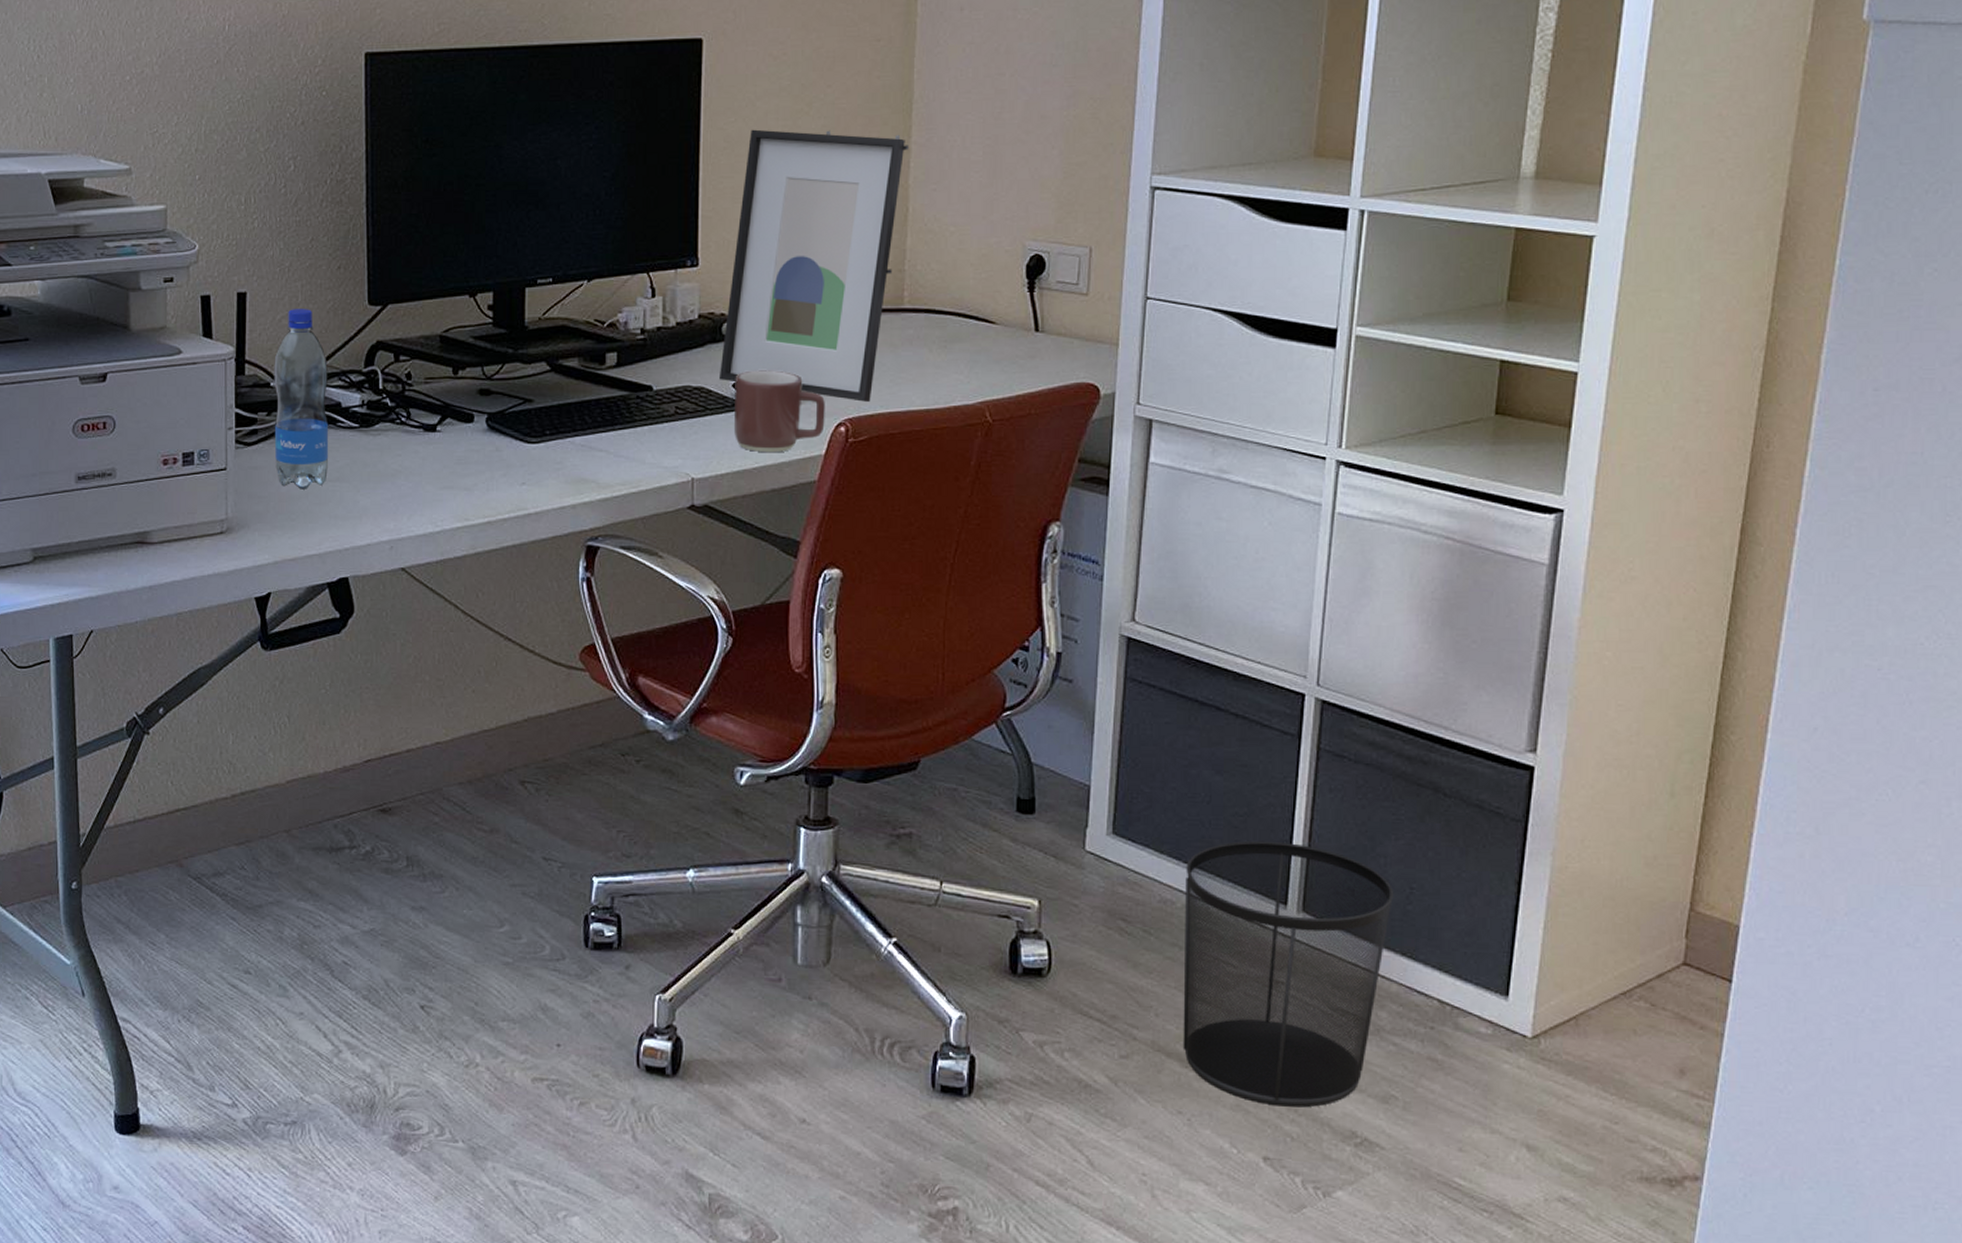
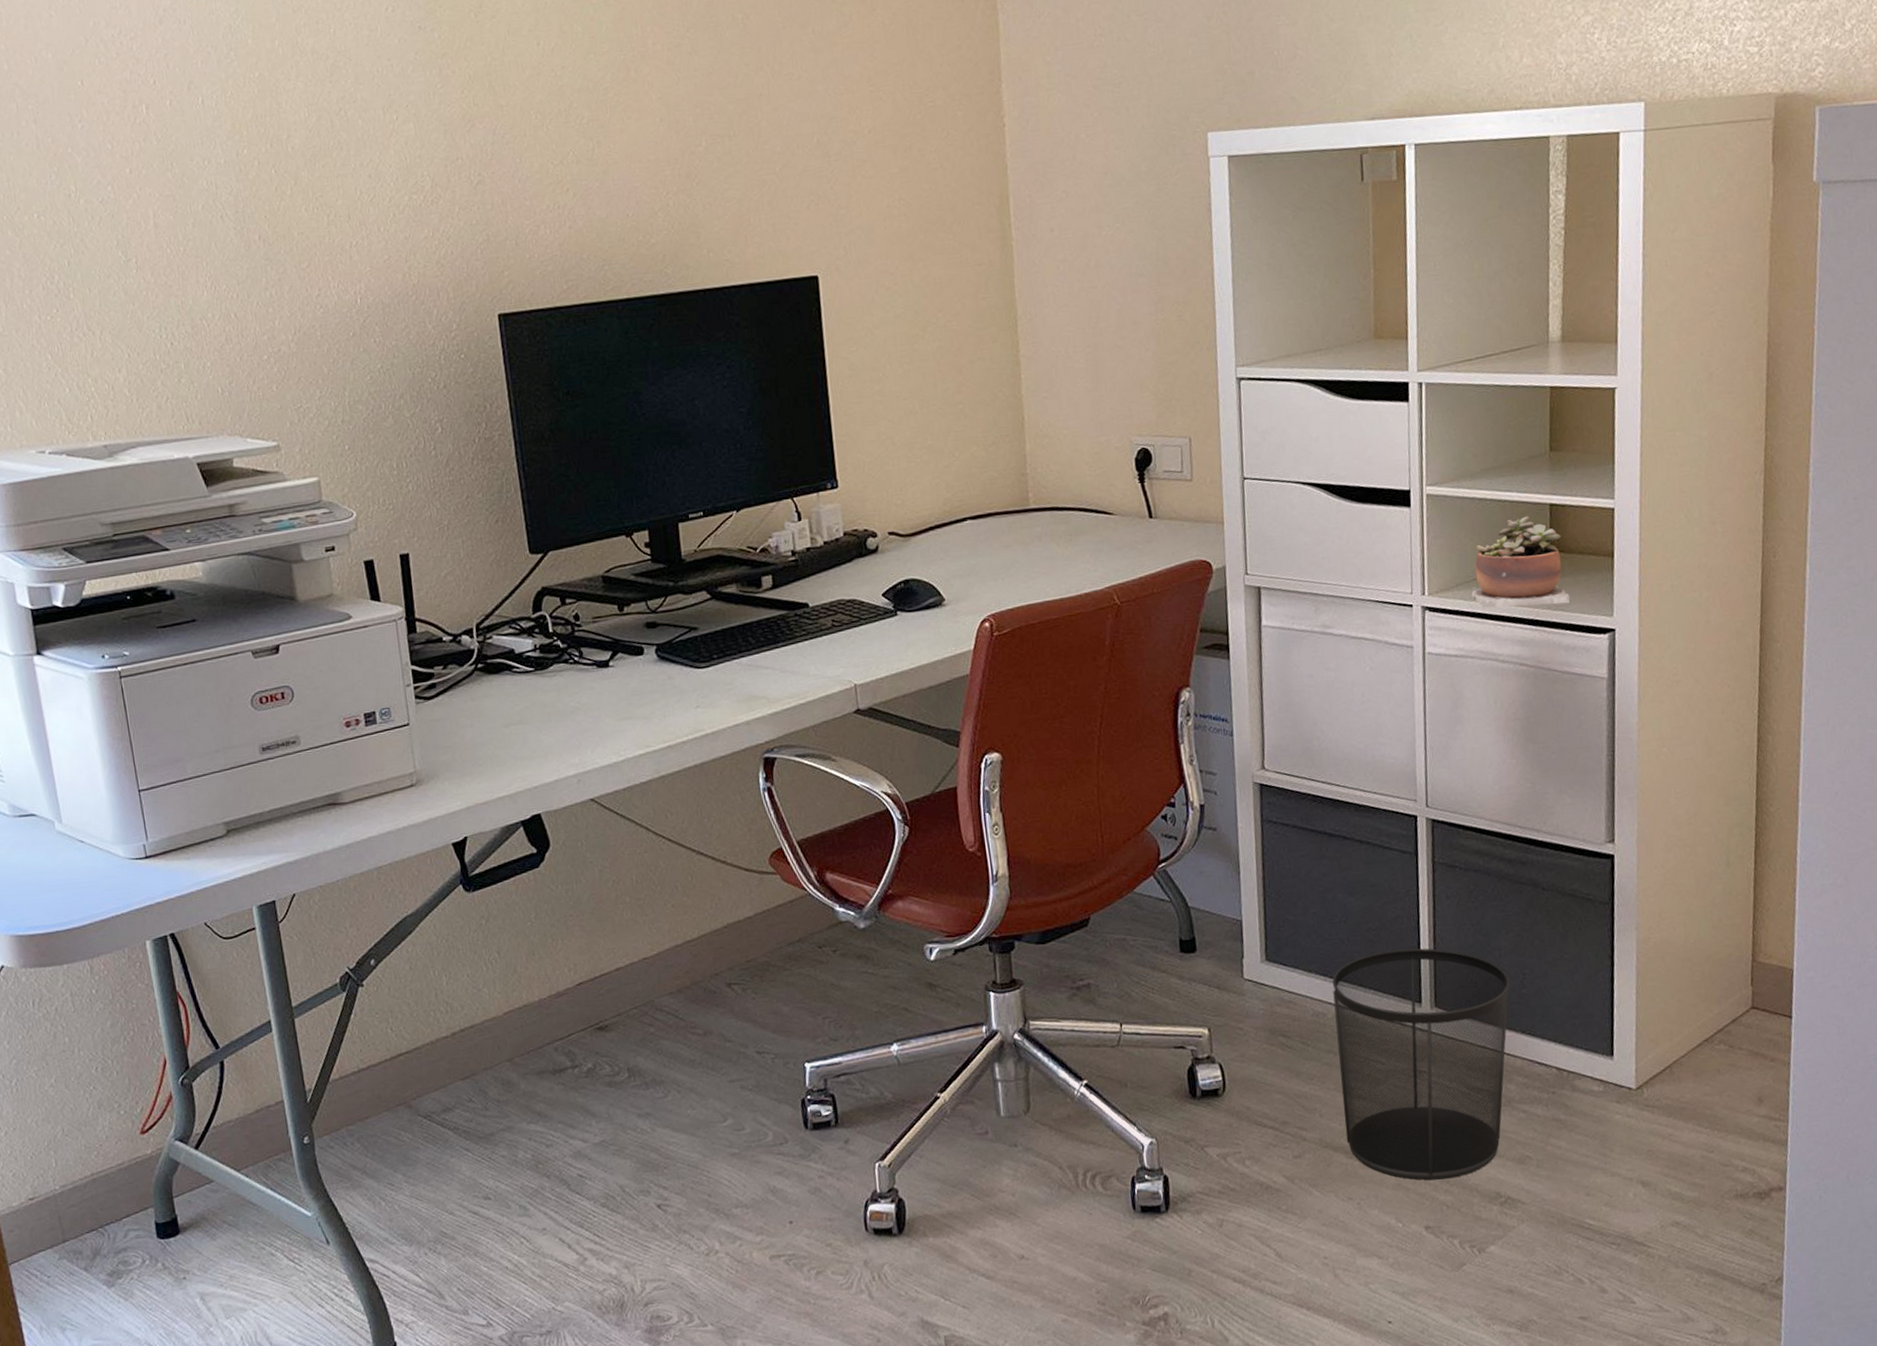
bottle: present [274,309,329,489] -> none [444,563,509,736]
picture frame: present [720,129,910,402] -> none [868,349,1019,598]
mug: present [733,370,825,453] -> none [884,577,971,654]
succulent plant: none [1396,371,1514,475] -> present [1471,516,1571,609]

